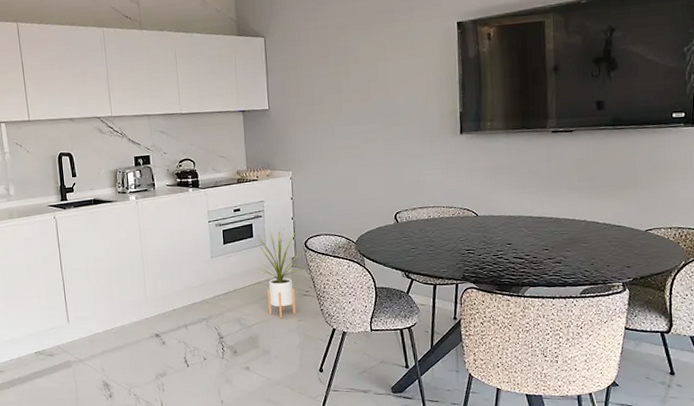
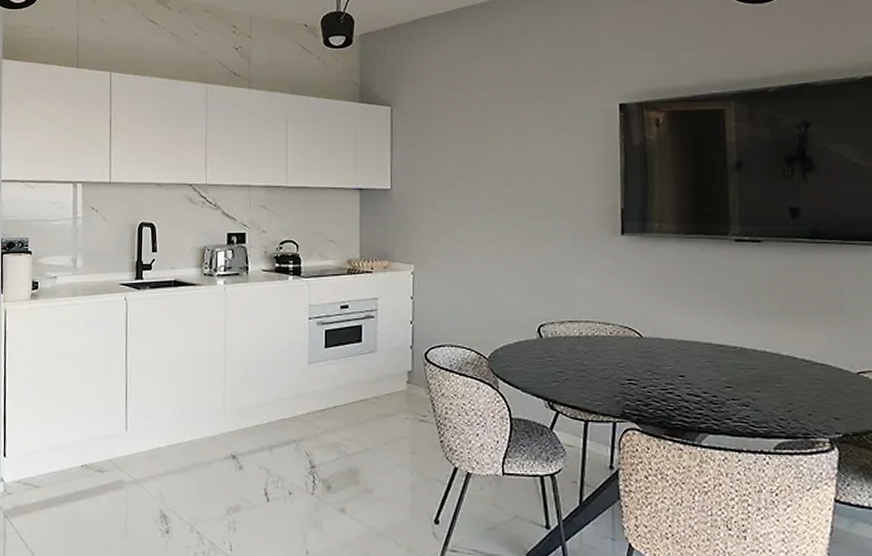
house plant: present [258,226,302,318] -> none [367,330,420,448]

